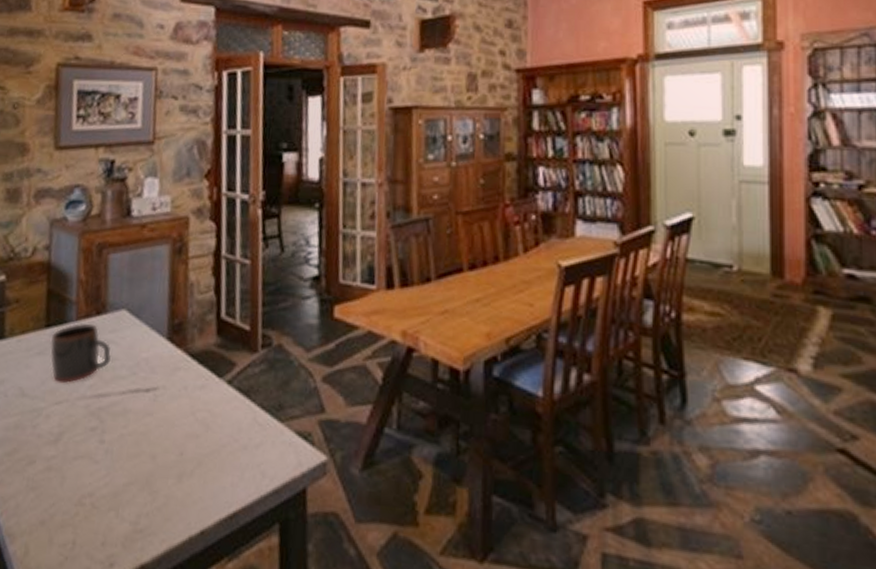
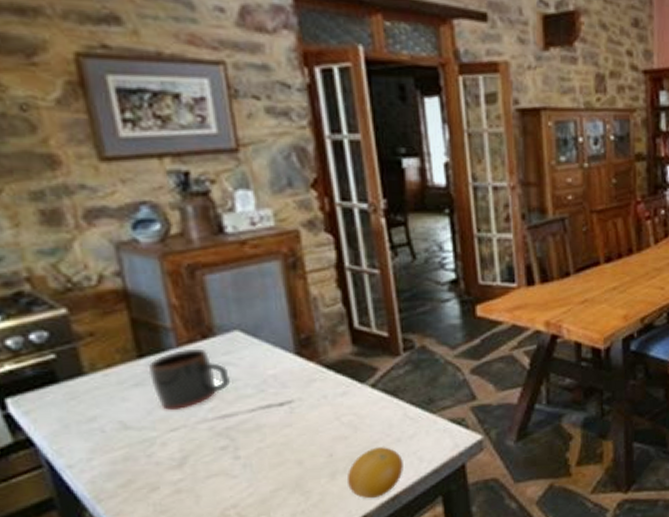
fruit: none [191,452,247,513] -> present [346,447,403,499]

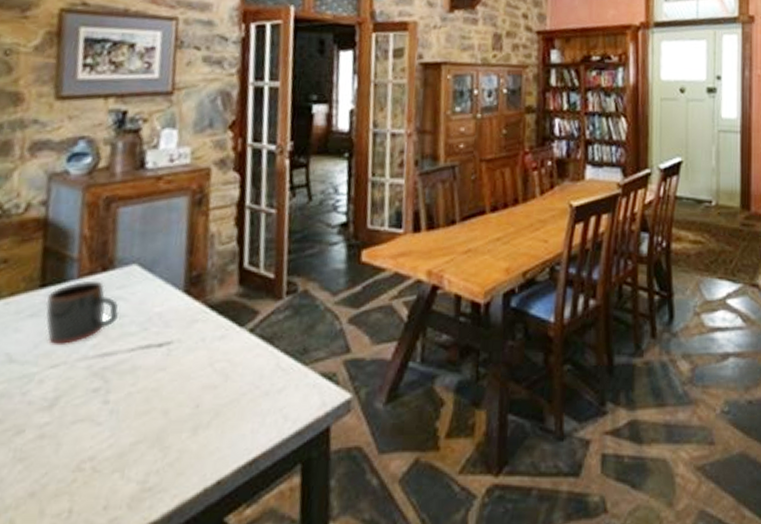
fruit: present [346,447,403,499] -> none [207,400,268,461]

